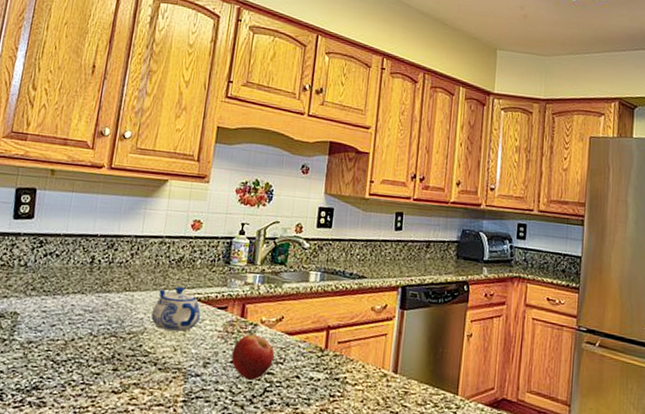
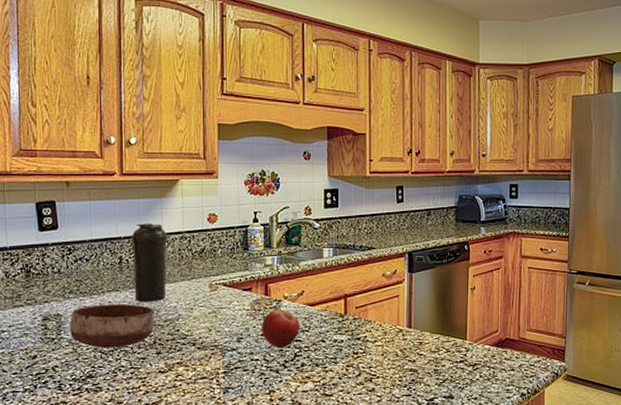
bowl: none [24,306,118,359] -> present [70,304,154,348]
water bottle: none [100,222,146,310] -> present [131,223,167,302]
teapot: present [151,287,201,332] -> none [183,275,229,314]

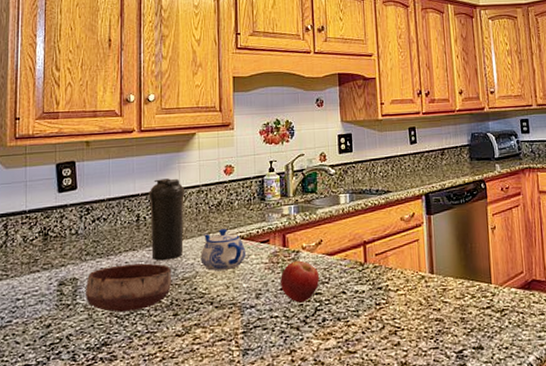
teapot: none [183,275,229,314] -> present [200,229,247,271]

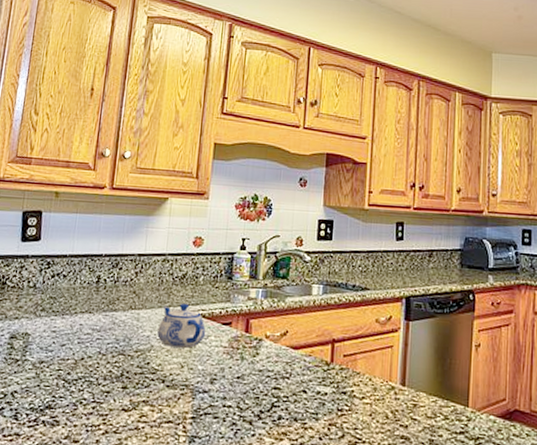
bowl: present [86,263,171,312] -> none [35,326,126,377]
water bottle: present [148,178,184,261] -> none [107,241,150,329]
fruit: present [280,260,320,303] -> none [238,349,281,396]

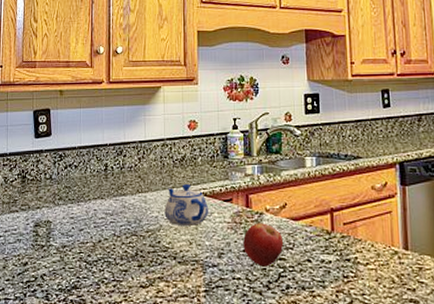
fruit: none [238,349,281,396] -> present [243,223,284,267]

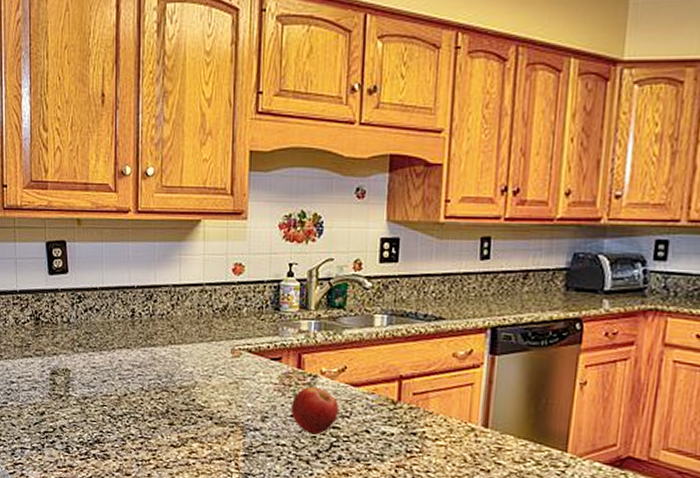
teapot: present [164,184,209,226] -> none [201,338,254,385]

